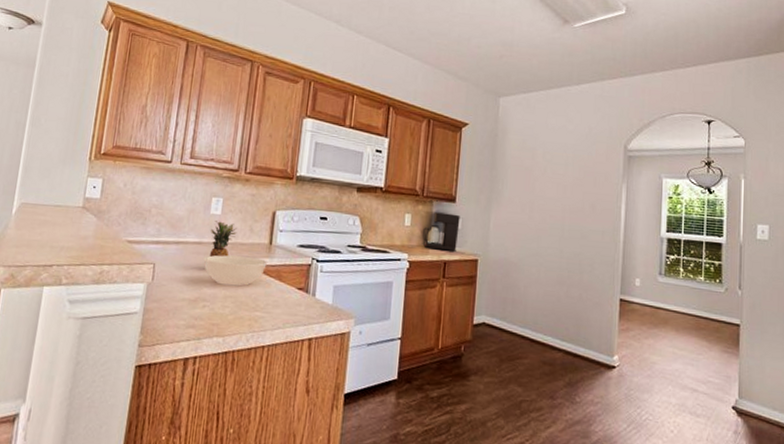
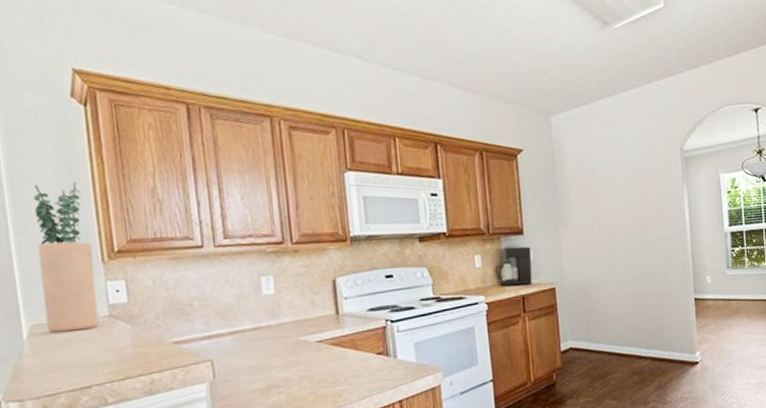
vase: none [32,89,89,216] -> present [33,181,99,333]
bowl: present [203,255,267,287] -> none [266,331,338,367]
fruit: present [209,221,237,257] -> none [266,301,298,340]

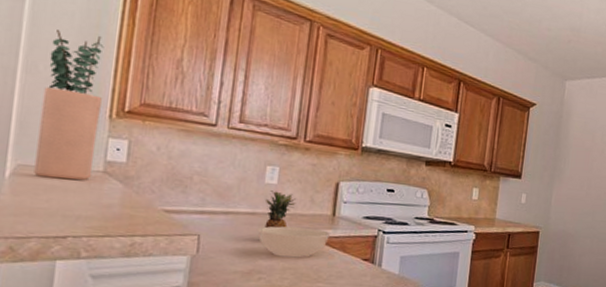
fruit: none [266,301,298,340] -> present [264,190,296,228]
bowl: none [266,331,338,367] -> present [258,226,330,258]
coffee maker: present [496,246,533,287] -> none [489,187,525,225]

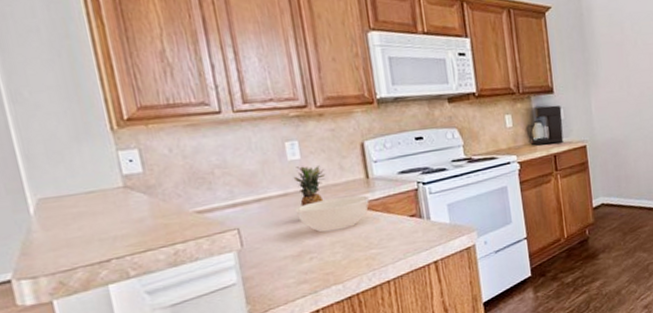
vase: present [34,30,104,181] -> none [27,45,113,207]
coffee maker: none [489,187,525,225] -> present [527,105,564,146]

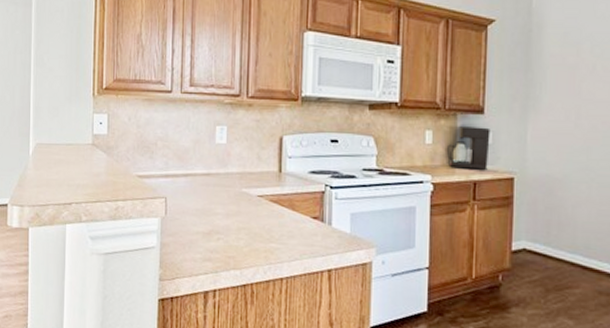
fruit: present [293,165,326,206] -> none [217,150,245,188]
bowl: present [295,195,370,233] -> none [213,185,278,218]

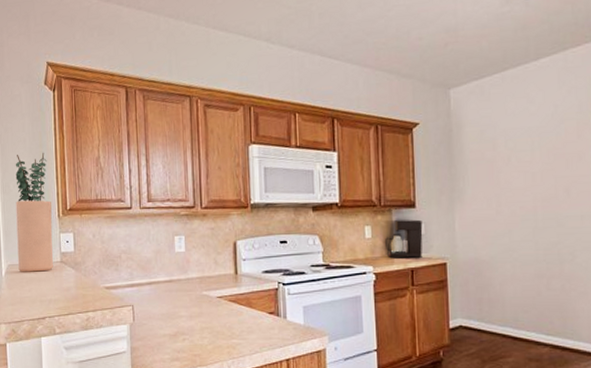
vase: none [47,24,86,154] -> present [15,152,54,272]

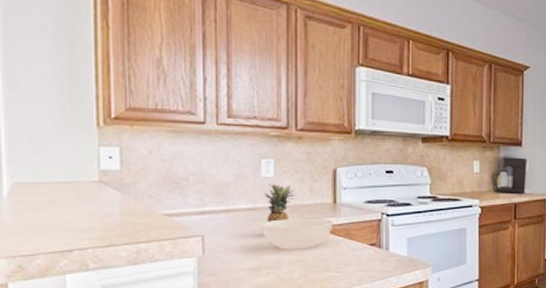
vase: present [15,152,54,272] -> none [28,41,88,193]
bowl: none [176,289,236,318] -> present [260,219,333,250]
fruit: none [177,258,203,293] -> present [263,184,296,222]

